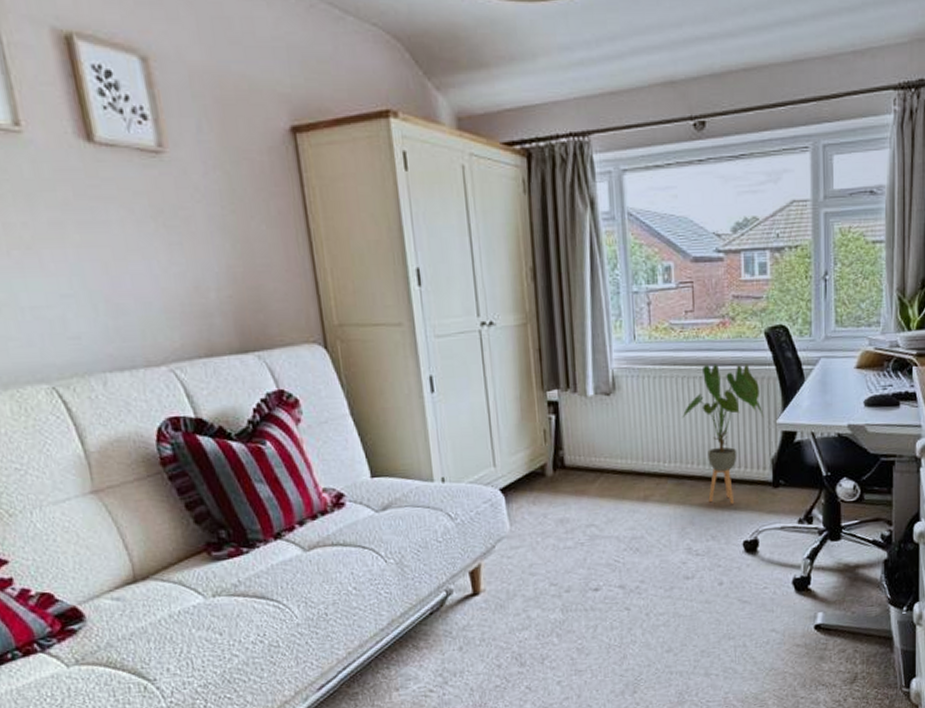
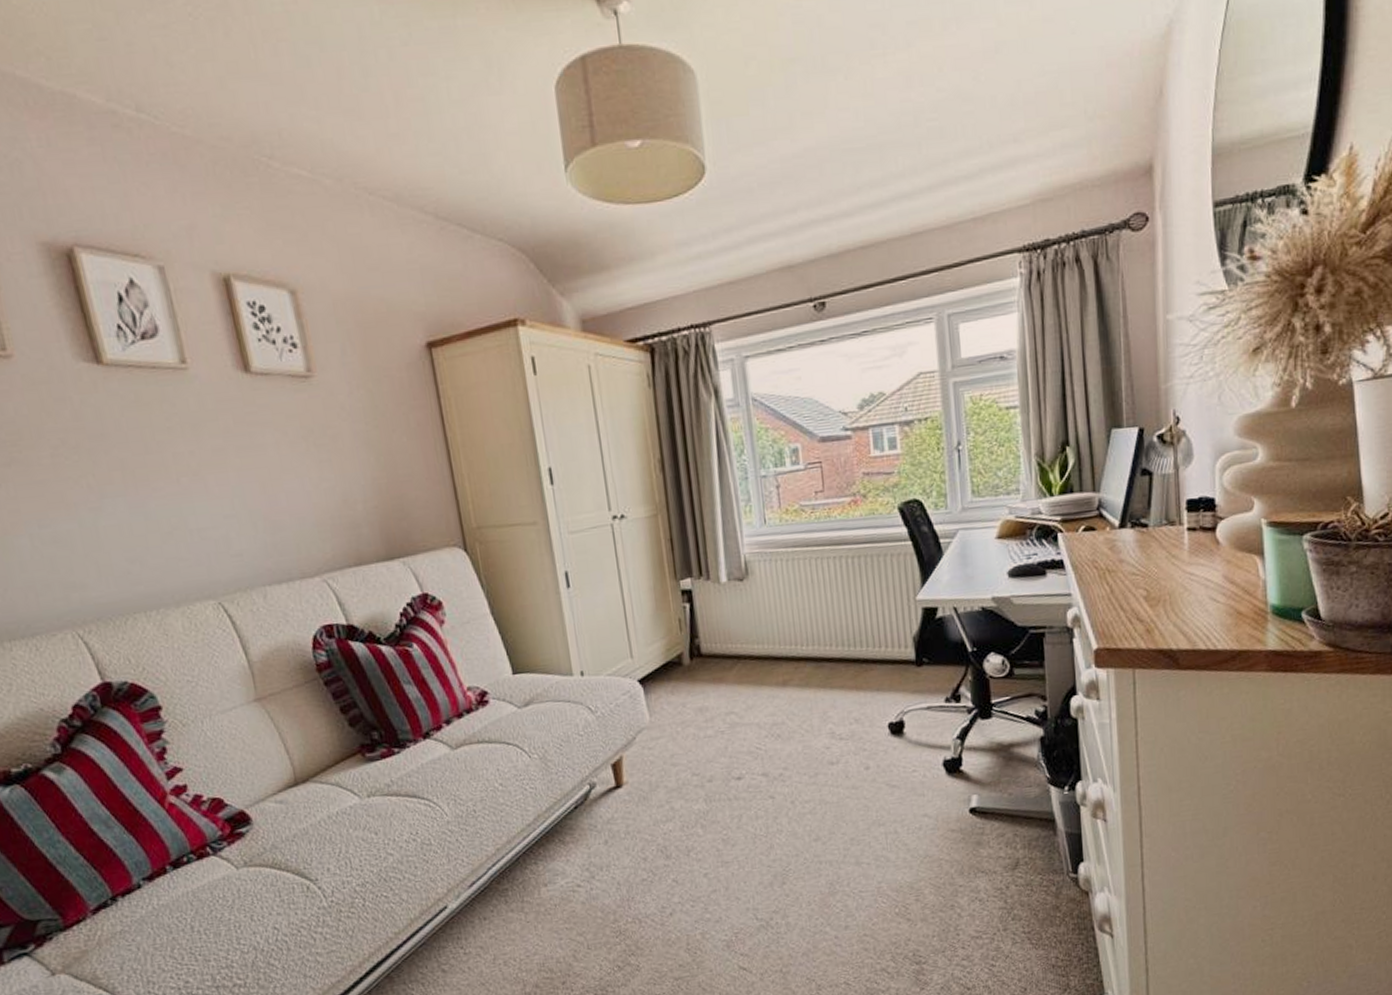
house plant: present [682,363,764,504] -> none [817,540,903,685]

